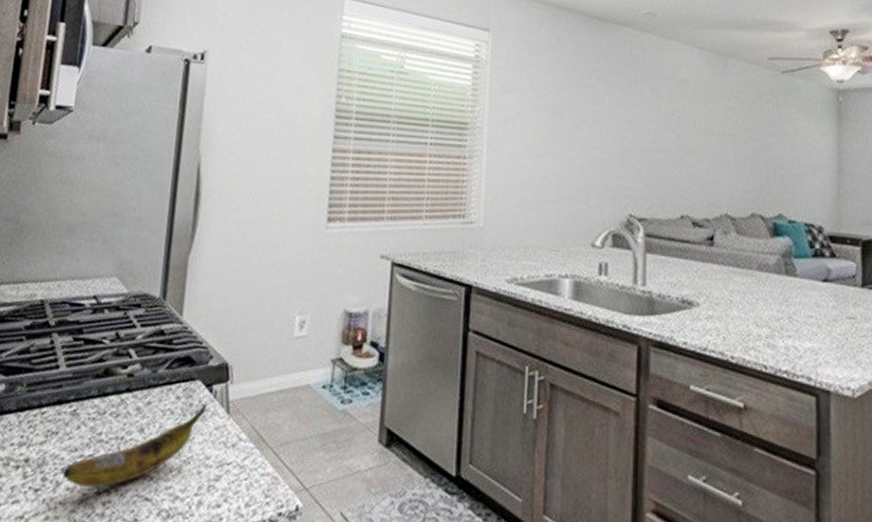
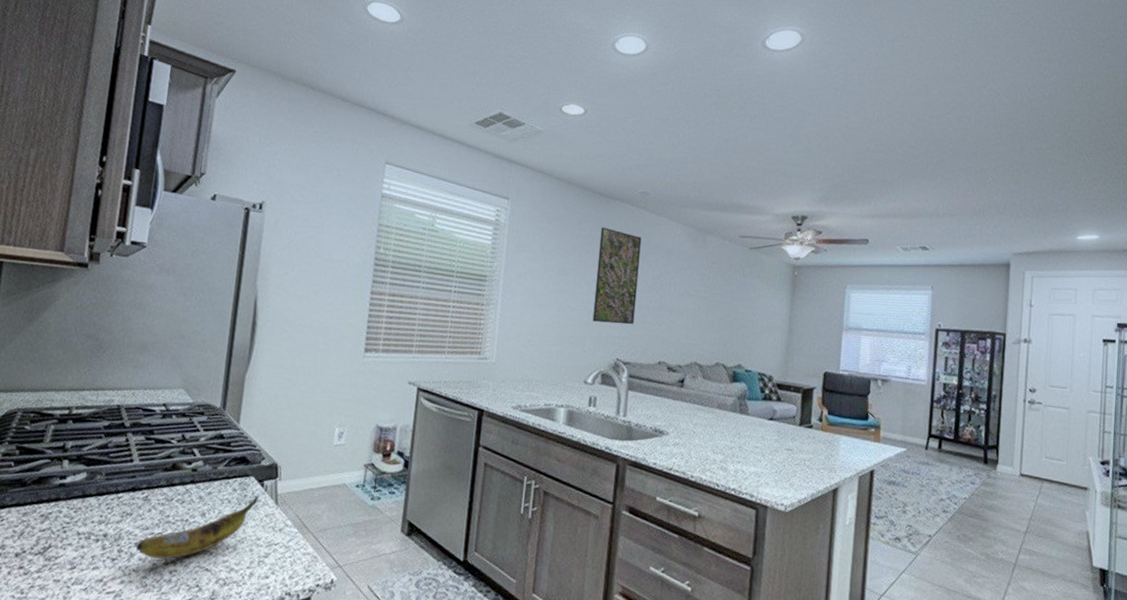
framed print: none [597,57,650,173] -> present [592,227,642,325]

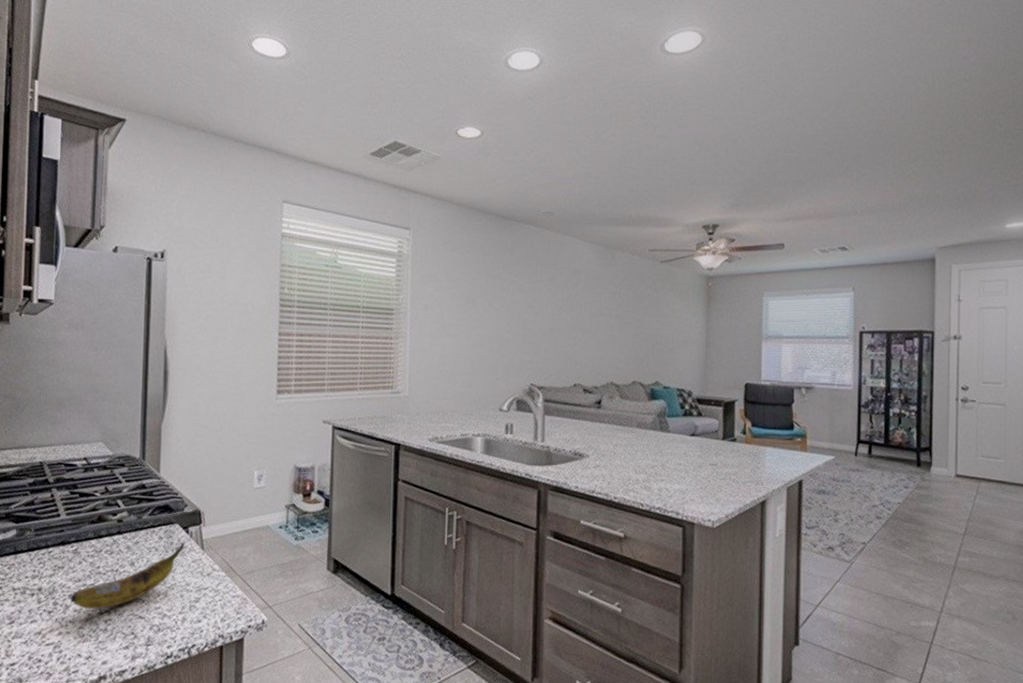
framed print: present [592,227,642,325] -> none [503,251,548,349]

